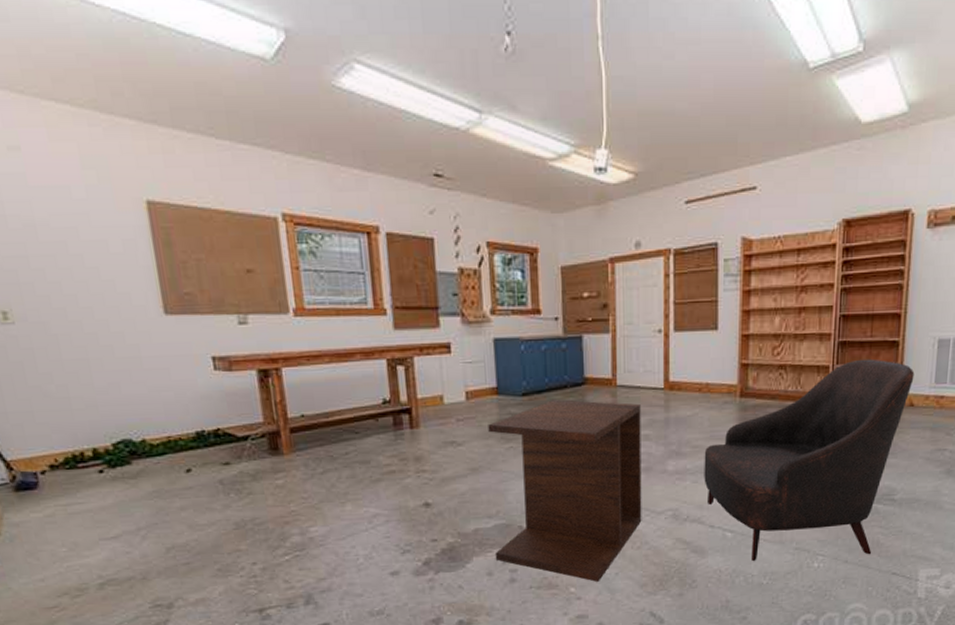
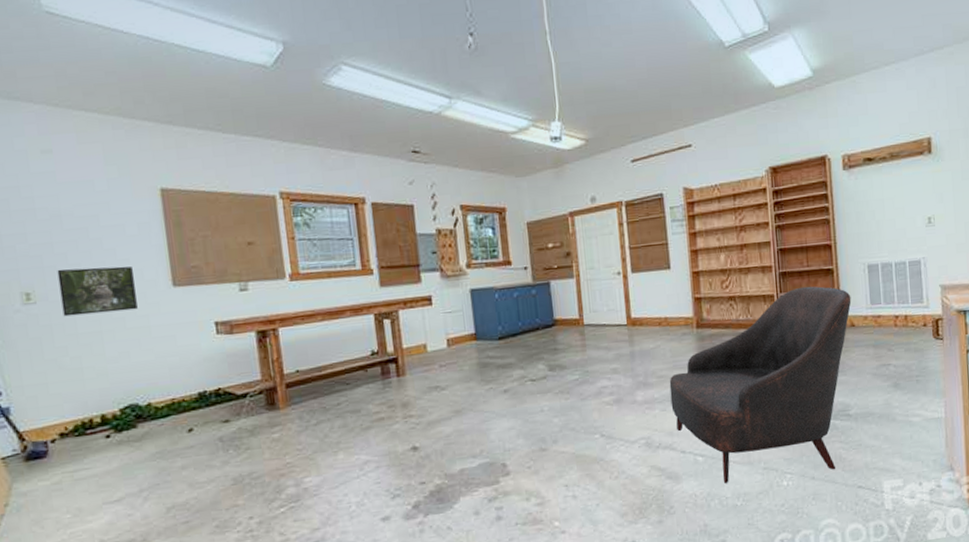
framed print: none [35,287,127,340] -> present [57,266,138,317]
side table: present [488,399,642,582] -> none [468,340,617,515]

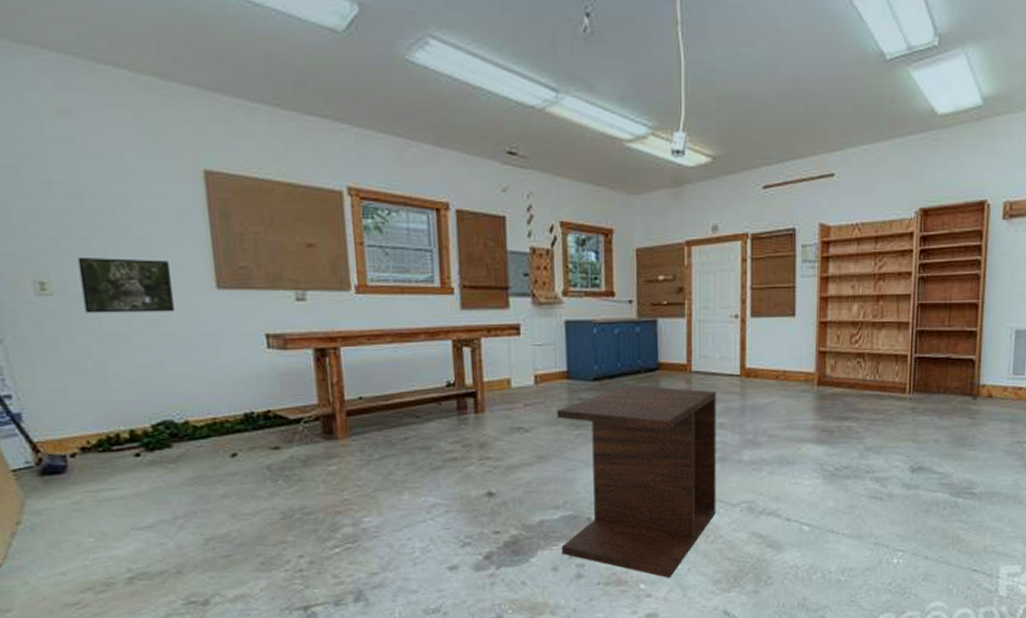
side table: none [468,340,617,515] -> present [557,385,716,578]
armchair: present [669,286,852,484] -> none [780,348,993,558]

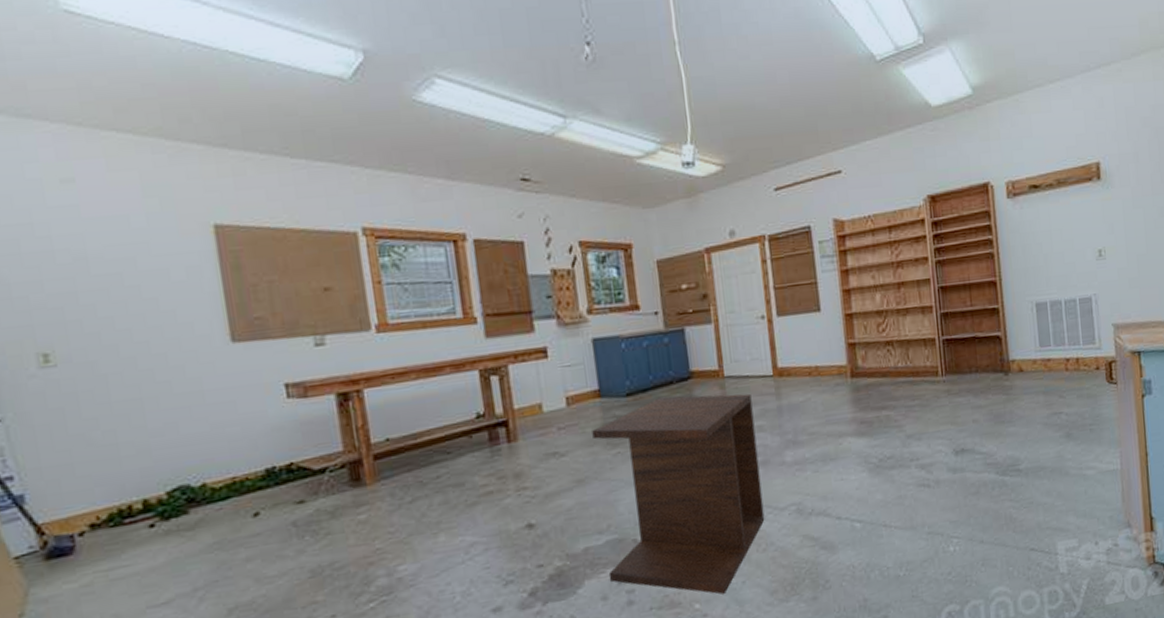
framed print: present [77,257,174,314] -> none [83,318,187,382]

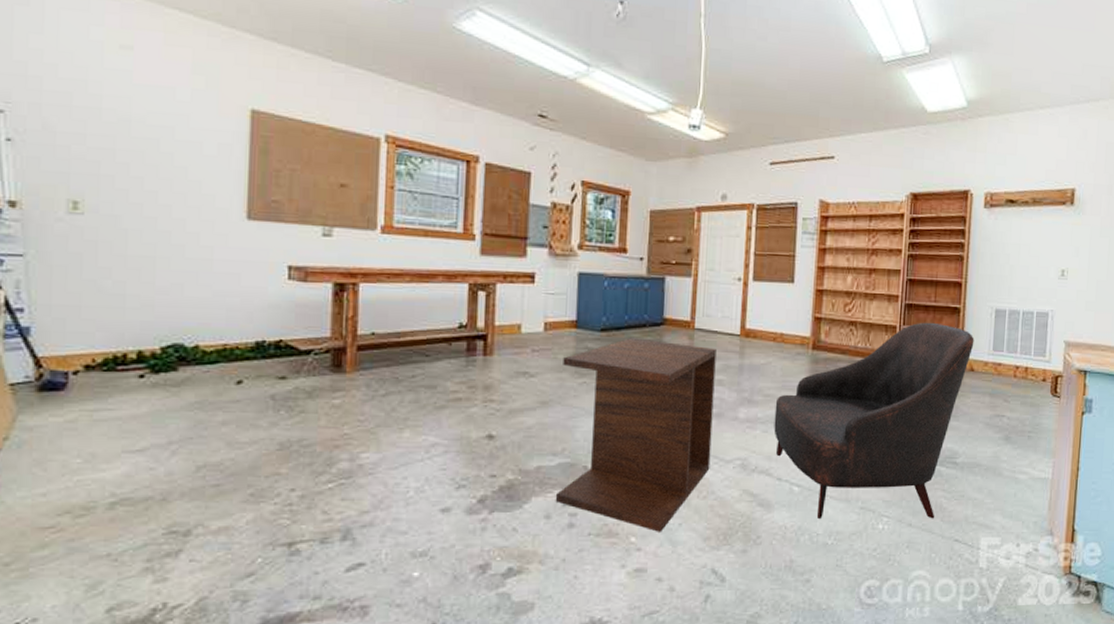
armchair: none [821,327,1019,553] -> present [774,322,975,520]

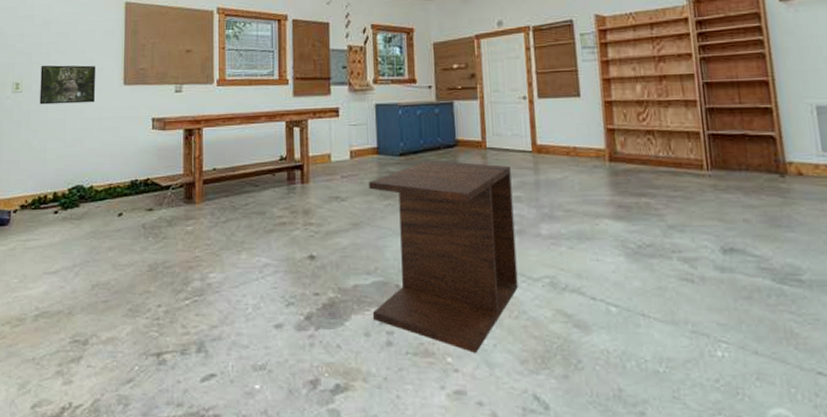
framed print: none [113,180,203,239] -> present [39,65,95,105]
armchair: present [774,322,975,520] -> none [578,125,797,347]

